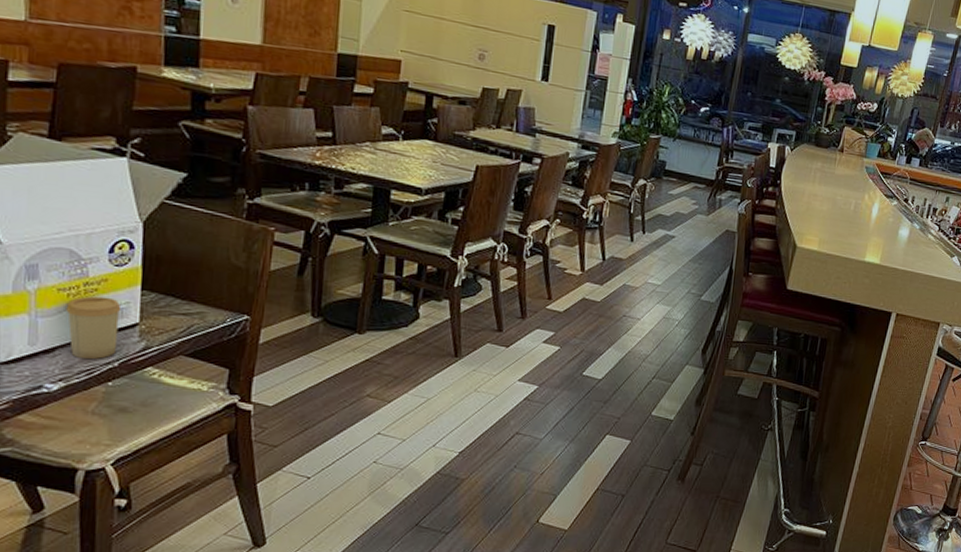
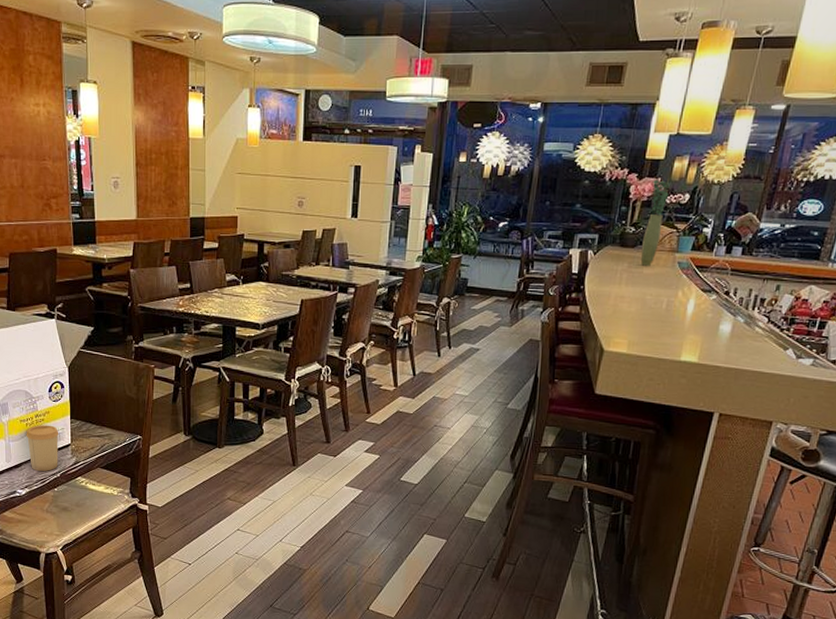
vase: none [832,82,861,168] -> present [640,176,670,266]

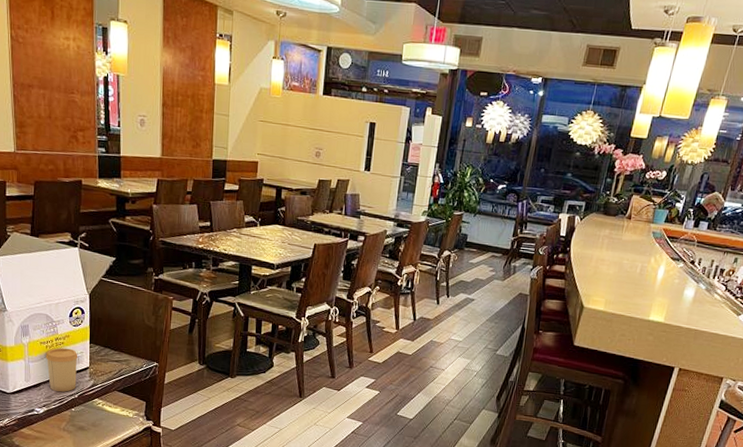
vase: present [640,176,670,266] -> none [620,153,650,234]

